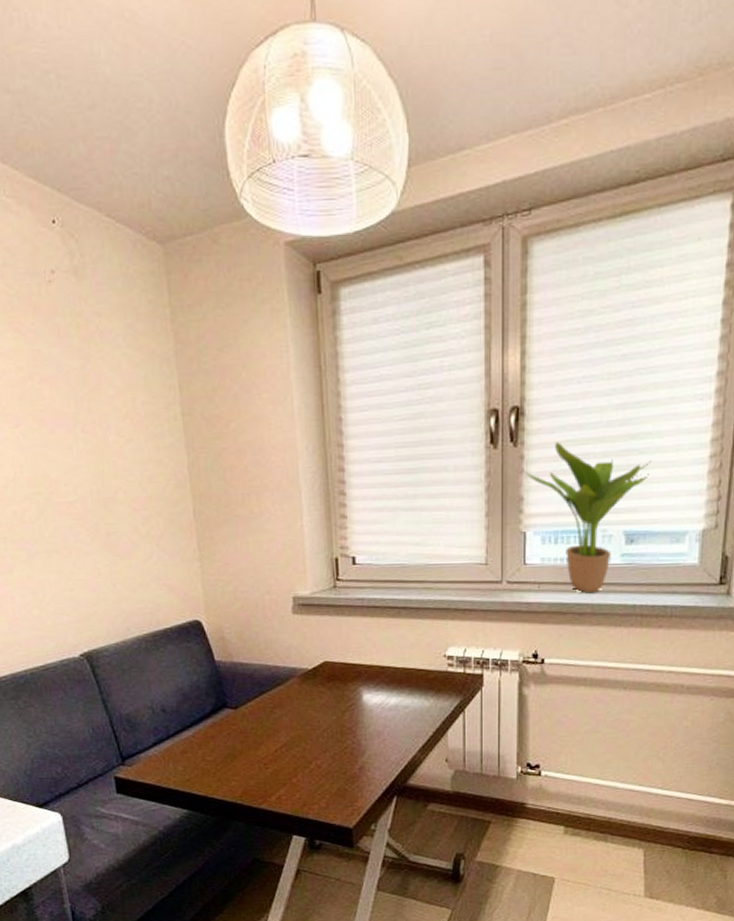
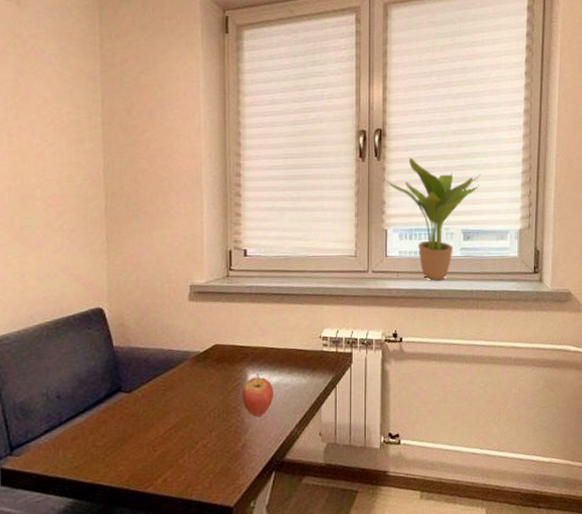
fruit: none [357,693,392,739] -> present [242,373,273,417]

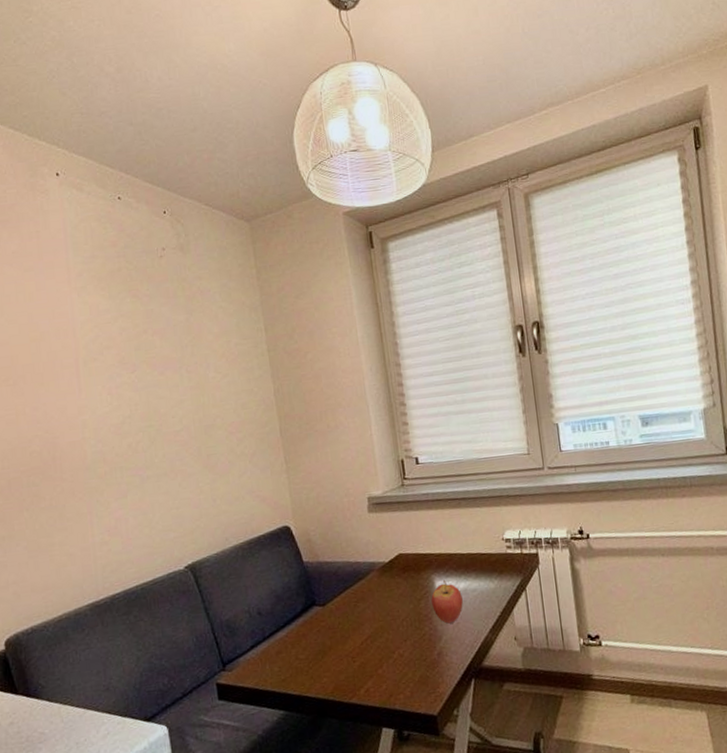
potted plant: present [386,157,481,281] -> none [550,346,652,472]

